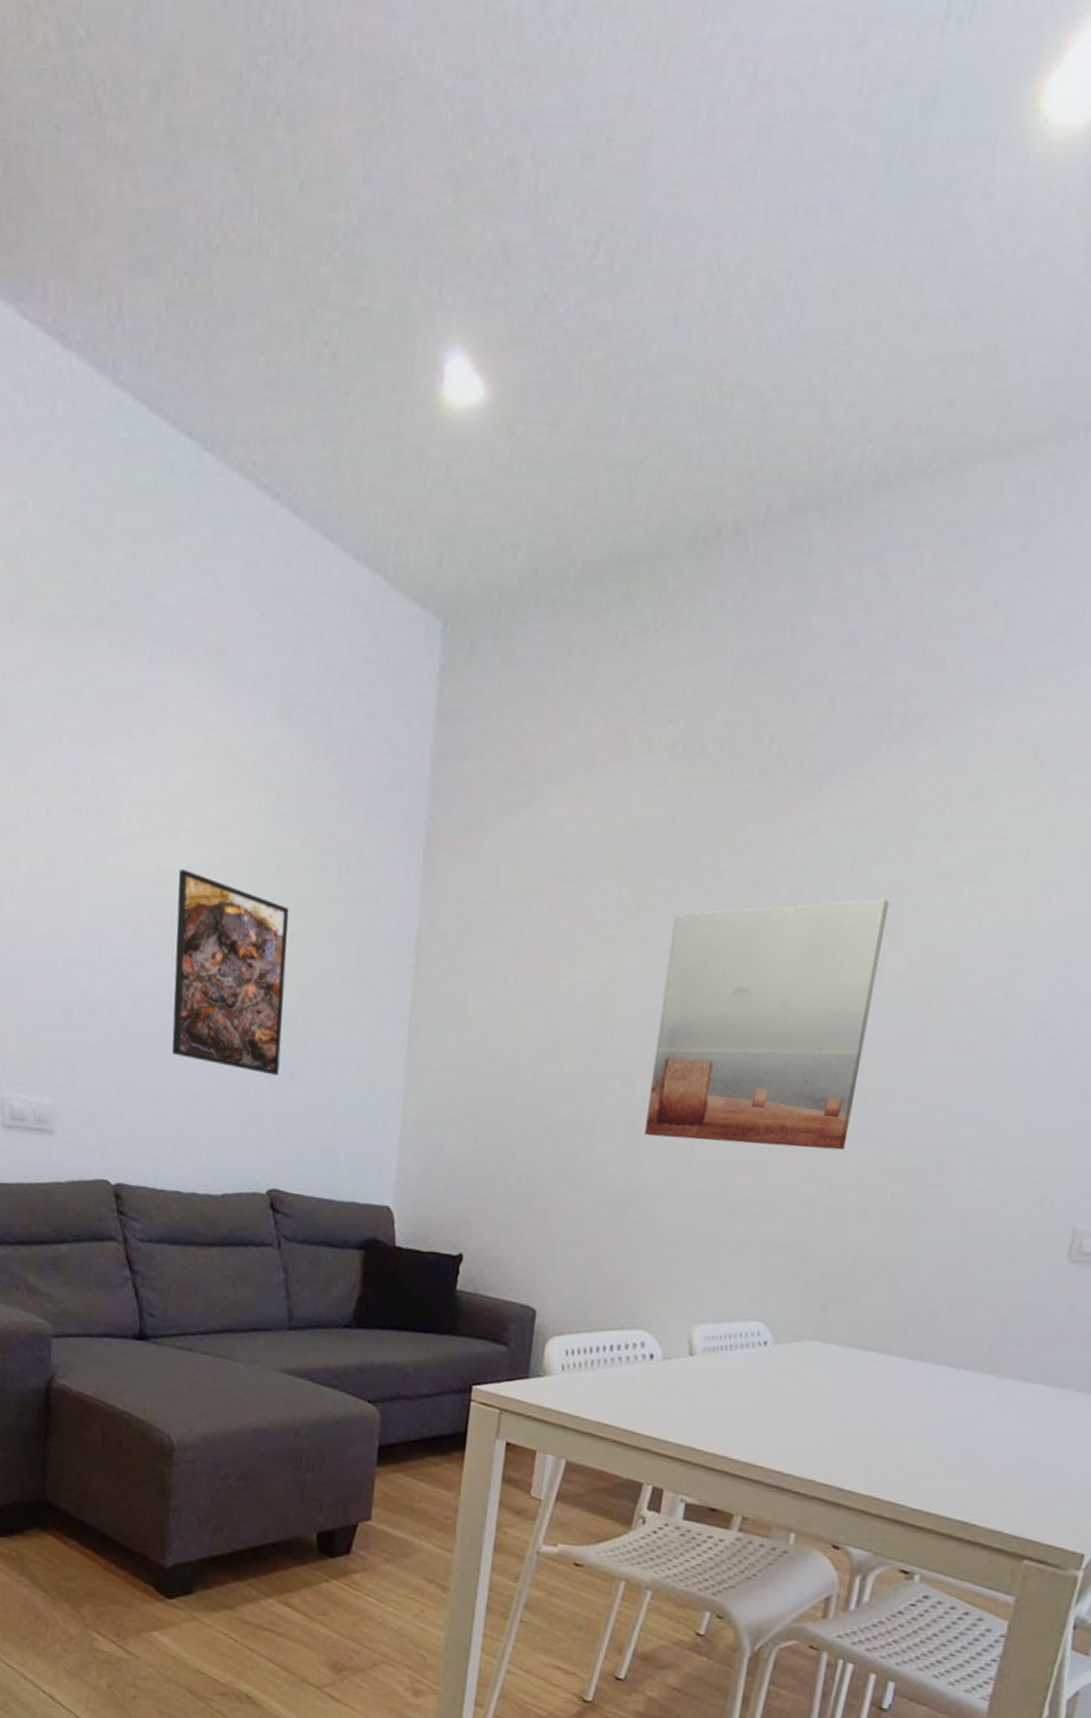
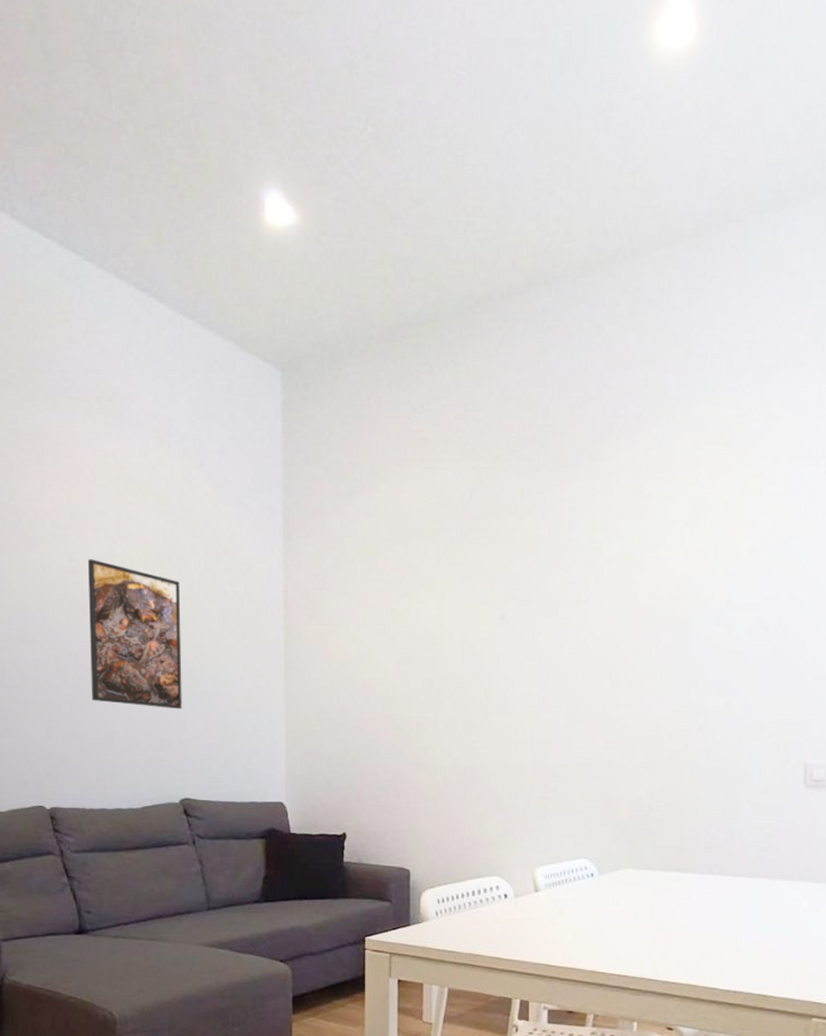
wall art: present [645,898,890,1151] -> none [478,541,635,727]

